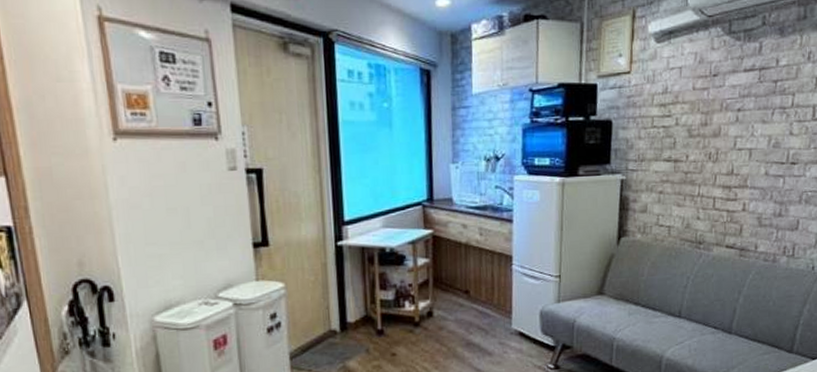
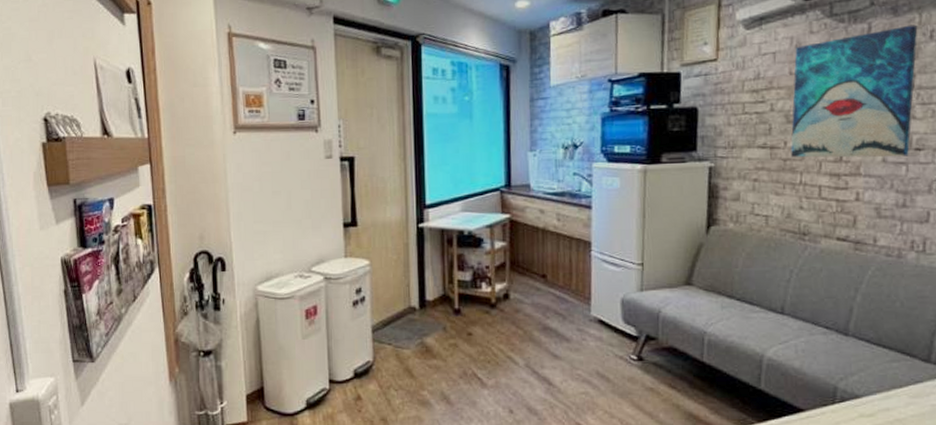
wall art: none [691,46,799,171] -> present [790,24,918,158]

